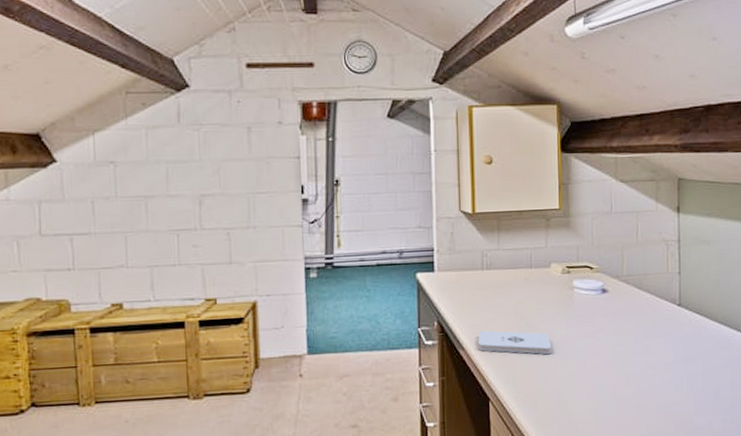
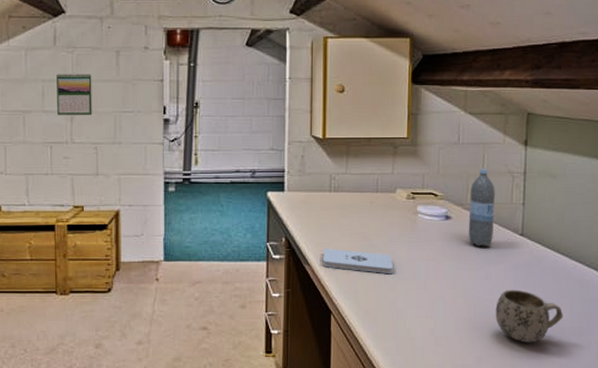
calendar: none [182,152,223,199] -> present [57,72,92,115]
water bottle: none [625,237,652,320] -> present [468,168,496,246]
mug: none [657,362,725,419] -> present [495,289,564,343]

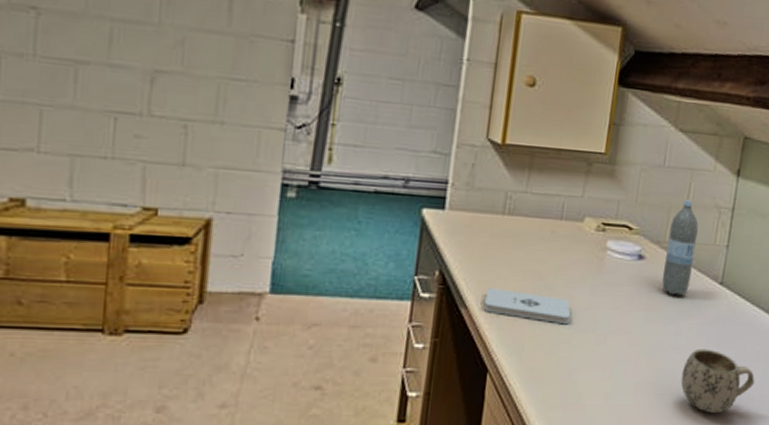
calendar: present [57,72,92,115] -> none [130,11,190,78]

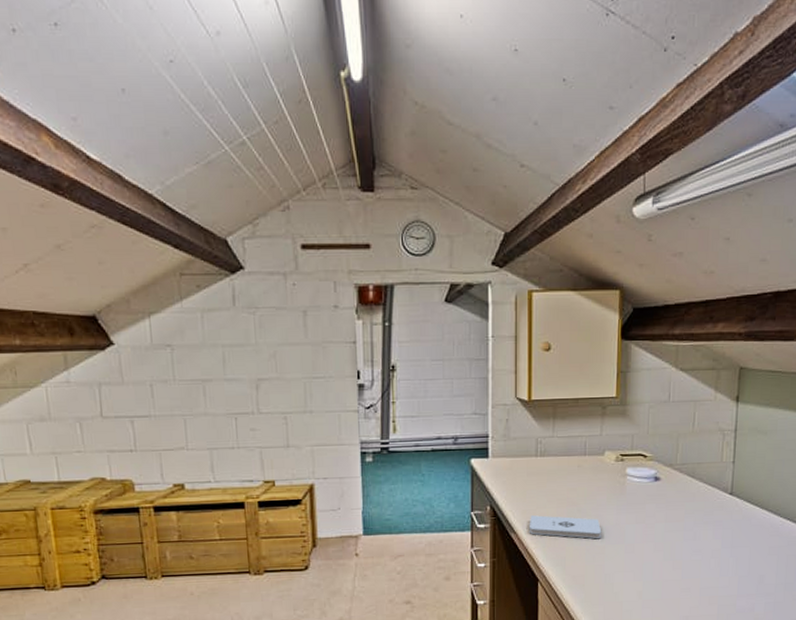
water bottle: present [662,199,699,296] -> none [677,426,706,507]
mug: present [681,348,755,414] -> none [703,549,770,602]

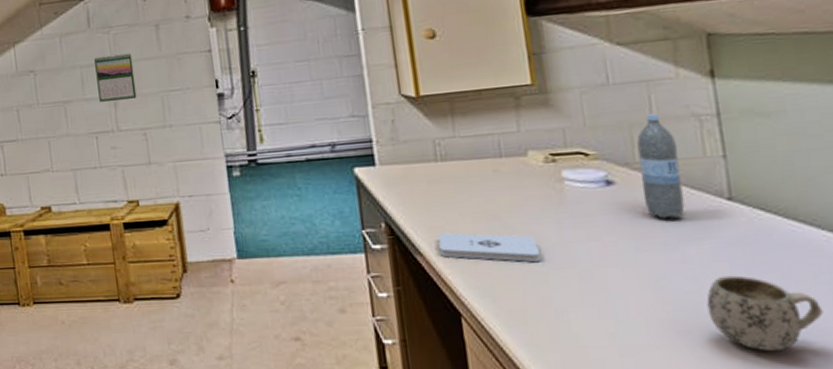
calendar: none [238,335,280,383] -> present [94,53,137,102]
water bottle: none [677,426,706,507] -> present [637,113,685,219]
mug: none [703,549,770,602] -> present [706,275,824,352]

